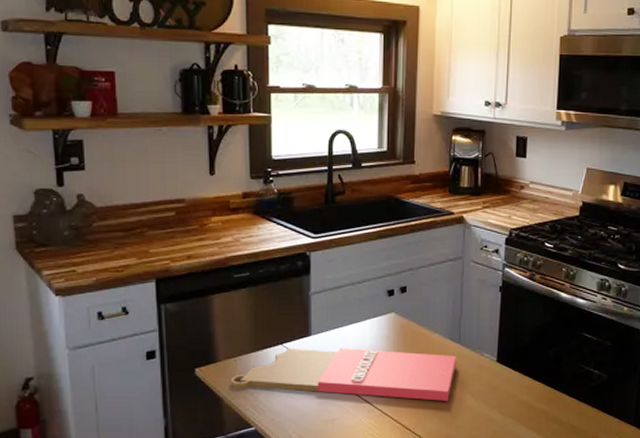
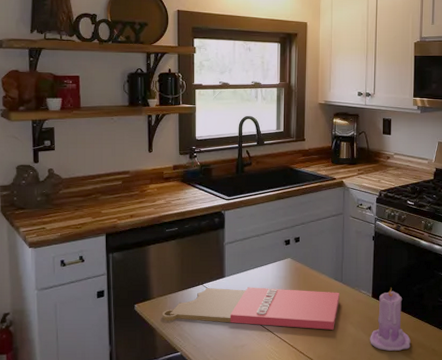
candle: none [493,350,544,427] -> present [370,288,411,351]

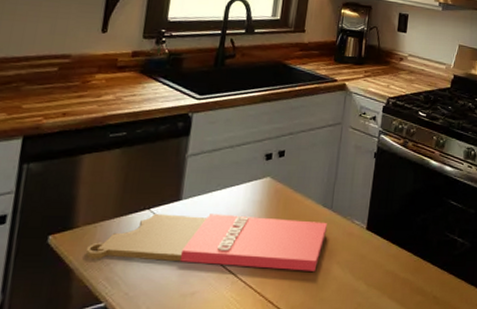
candle: present [370,288,411,351] -> none [358,217,408,299]

